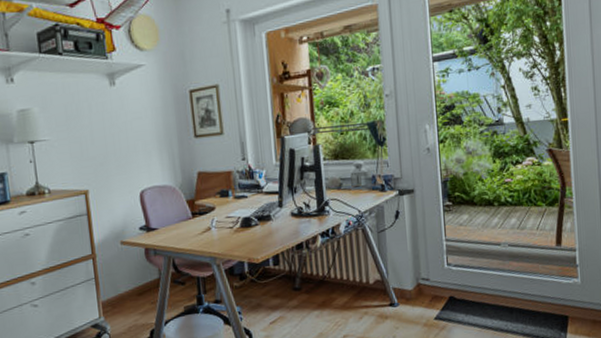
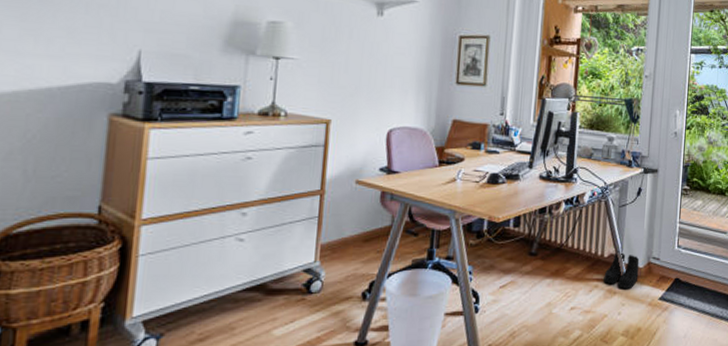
boots: none [372,276,409,313] -> present [603,251,640,290]

